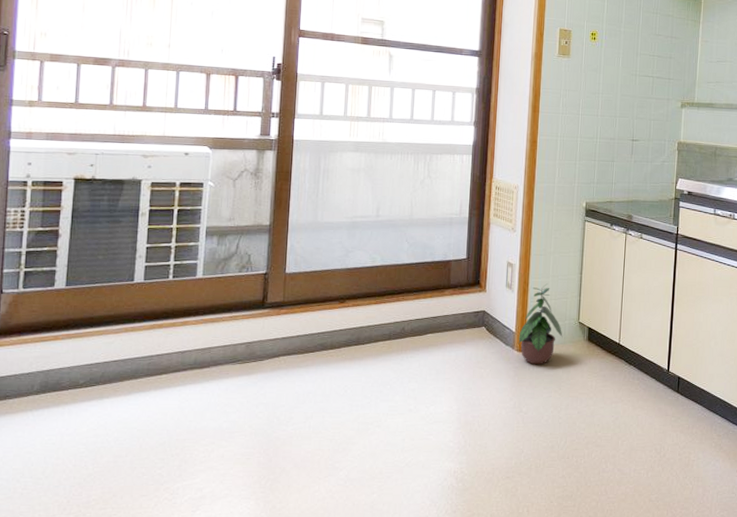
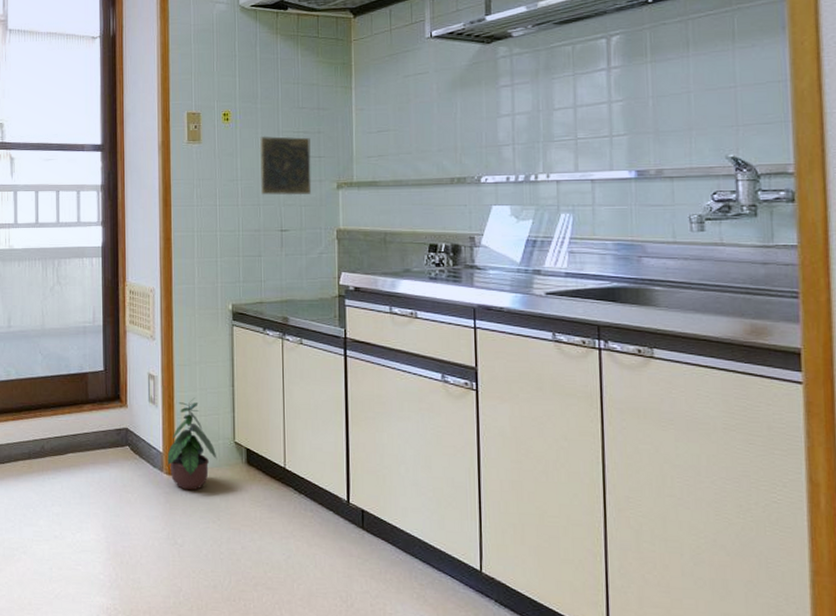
decorative tile: none [618,56,663,111] -> present [259,135,312,196]

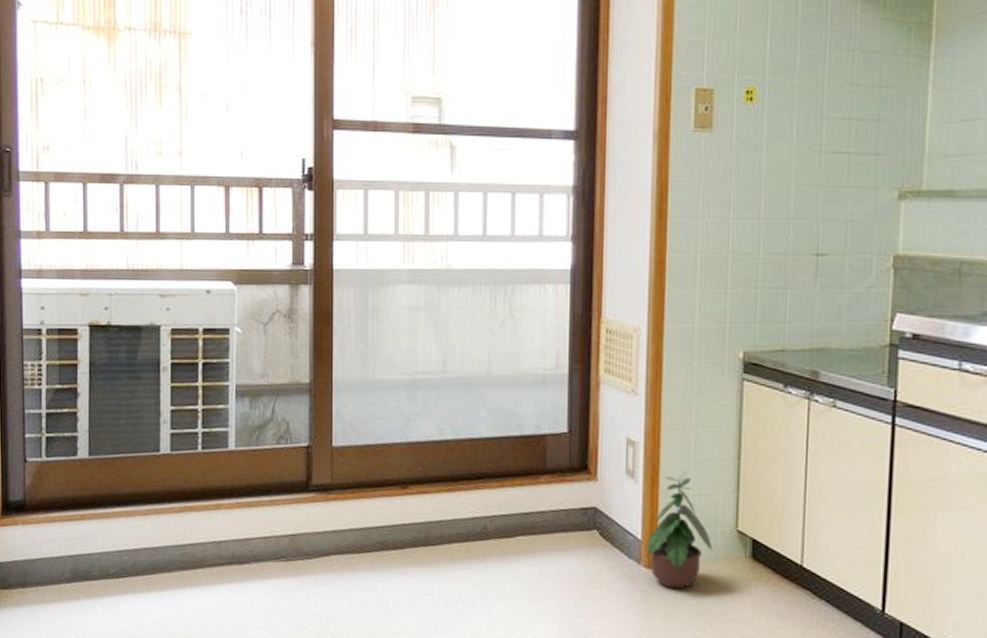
decorative tile: present [259,135,312,196] -> none [792,123,866,207]

